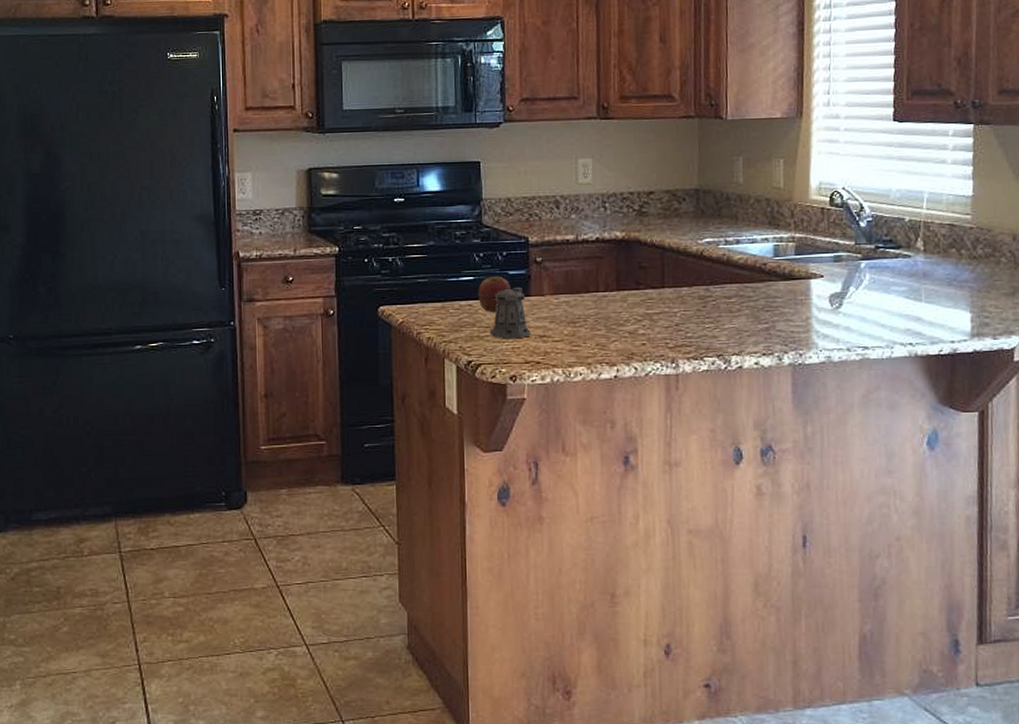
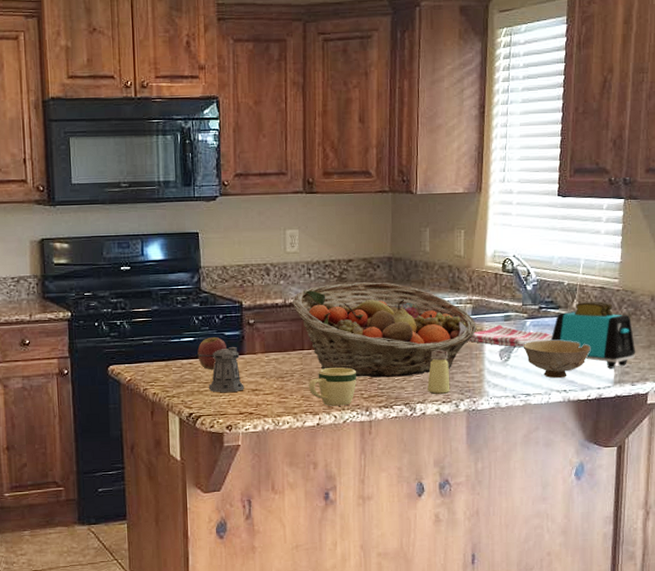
fruit basket: none [585,217,801,325] -> present [292,282,477,378]
mug: none [605,312,660,356] -> present [309,367,356,406]
saltshaker: none [744,294,772,345] -> present [427,350,450,394]
dish towel: none [791,266,893,292] -> present [468,324,552,347]
bowl: none [857,284,941,330] -> present [523,339,591,379]
toaster: none [891,240,997,319] -> present [551,301,636,369]

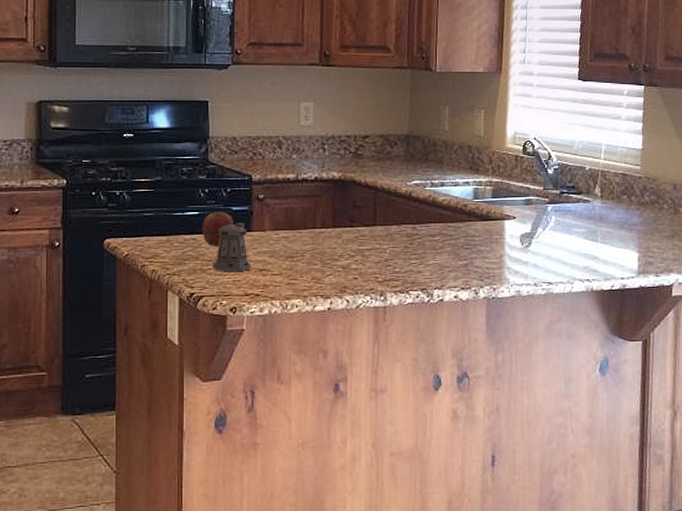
fruit basket: present [292,282,477,378] -> none [305,160,497,261]
mug: present [309,367,356,406] -> none [320,248,371,290]
saltshaker: present [427,350,450,394] -> none [446,233,470,280]
dish towel: present [468,324,552,347] -> none [488,208,574,232]
bowl: present [523,339,591,379] -> none [544,226,614,267]
toaster: present [551,301,636,369] -> none [573,187,660,258]

